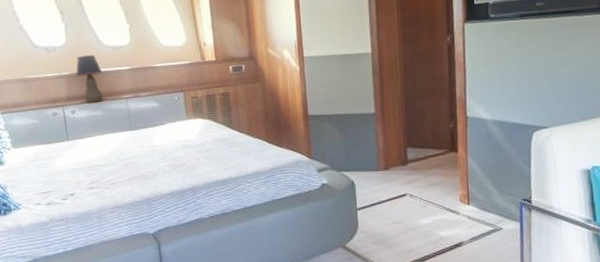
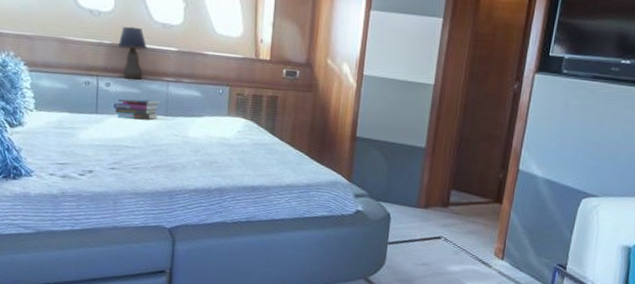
books: none [82,118,124,141] -> present [113,98,161,120]

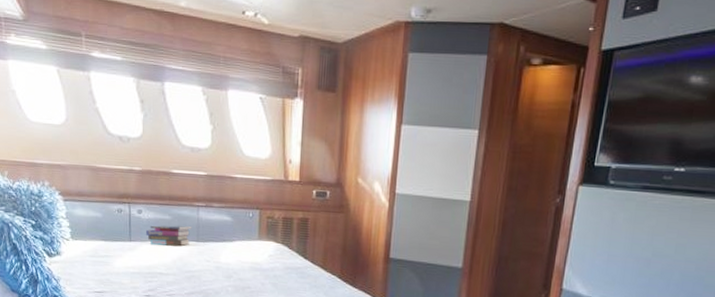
table lamp: present [117,26,147,80] -> none [148,152,177,207]

